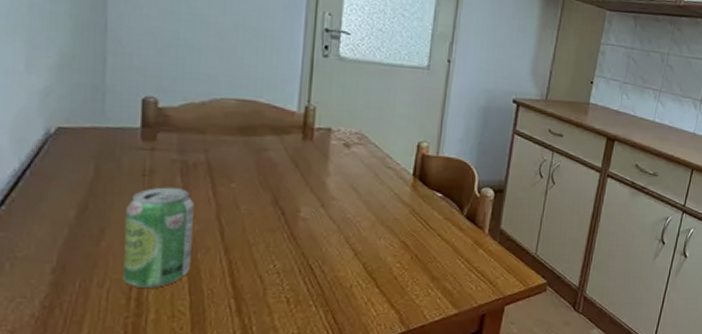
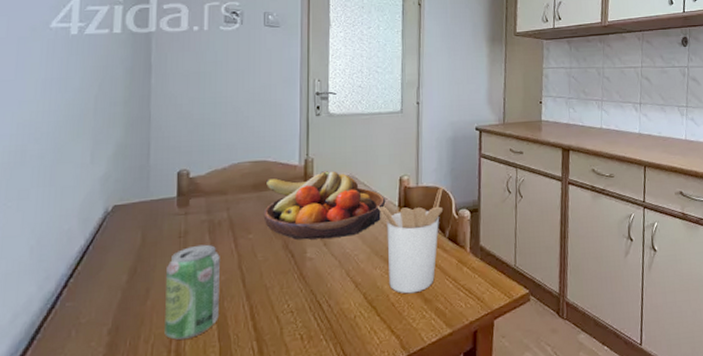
fruit bowl: none [250,123,399,201] -> present [263,171,386,240]
utensil holder: none [387,160,467,269] -> present [377,186,444,294]

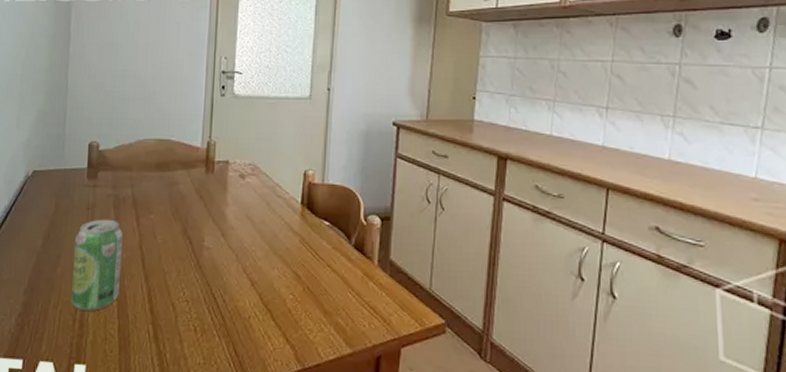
fruit bowl: present [263,171,386,240] -> none [164,156,288,230]
utensil holder: present [377,186,444,294] -> none [278,186,351,302]

